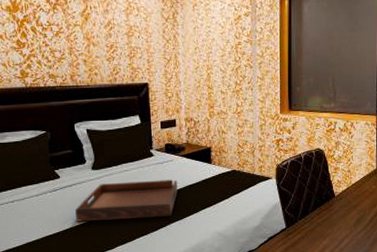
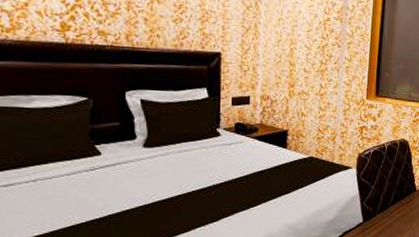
serving tray: present [75,180,178,222] -> none [118,163,246,208]

